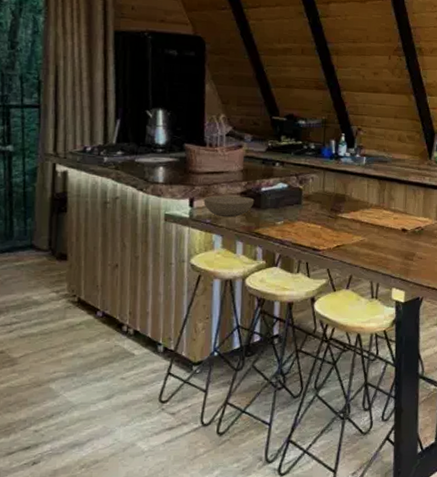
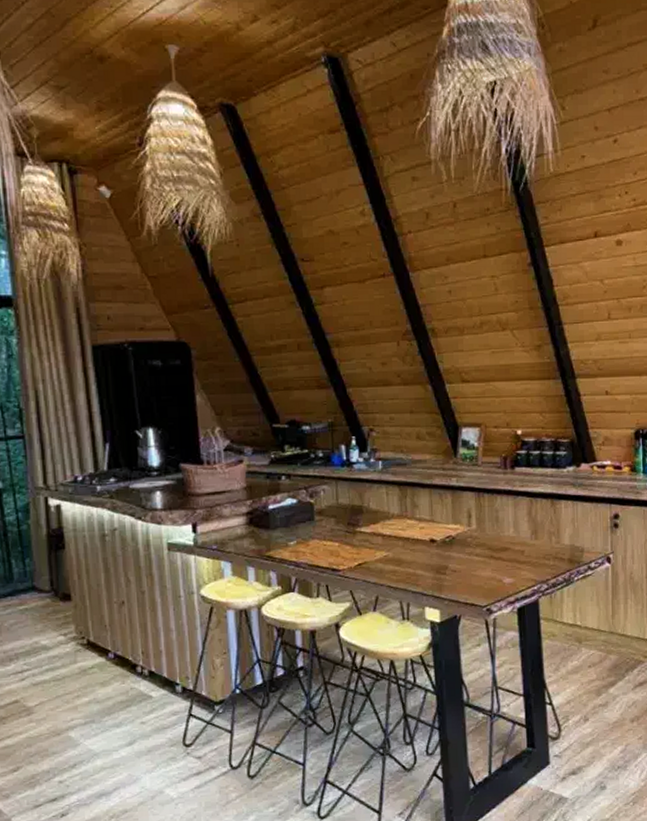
bowl: present [203,195,255,218] -> none [207,516,263,542]

